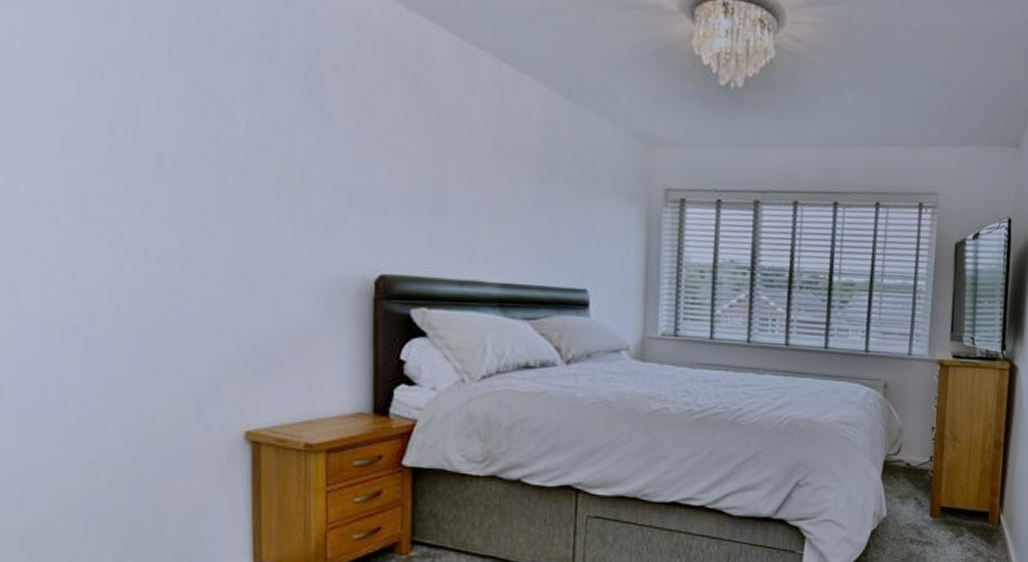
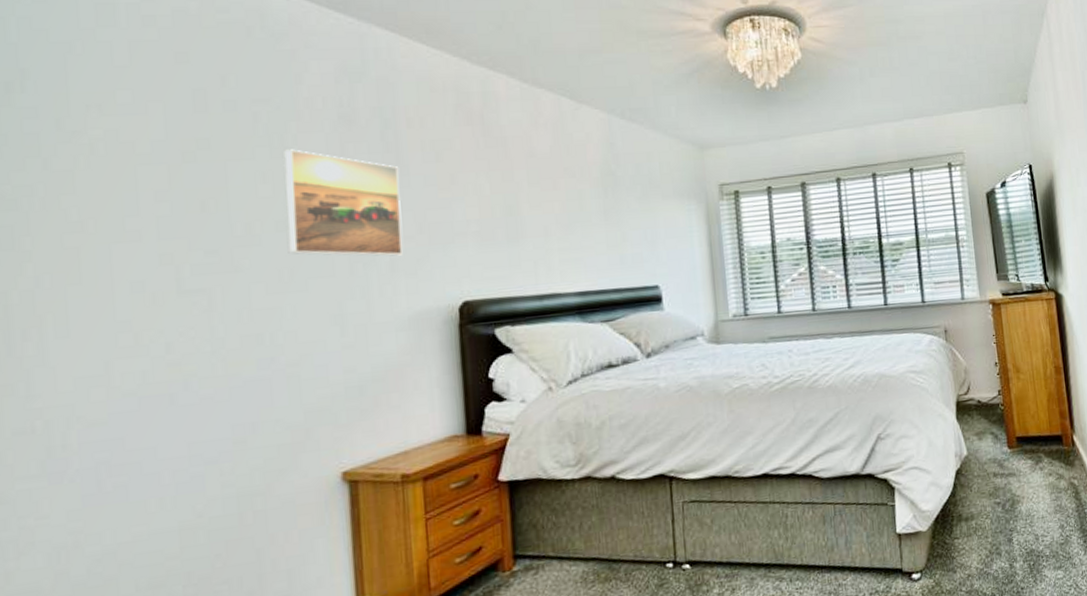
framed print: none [198,78,321,215] -> present [284,149,403,256]

